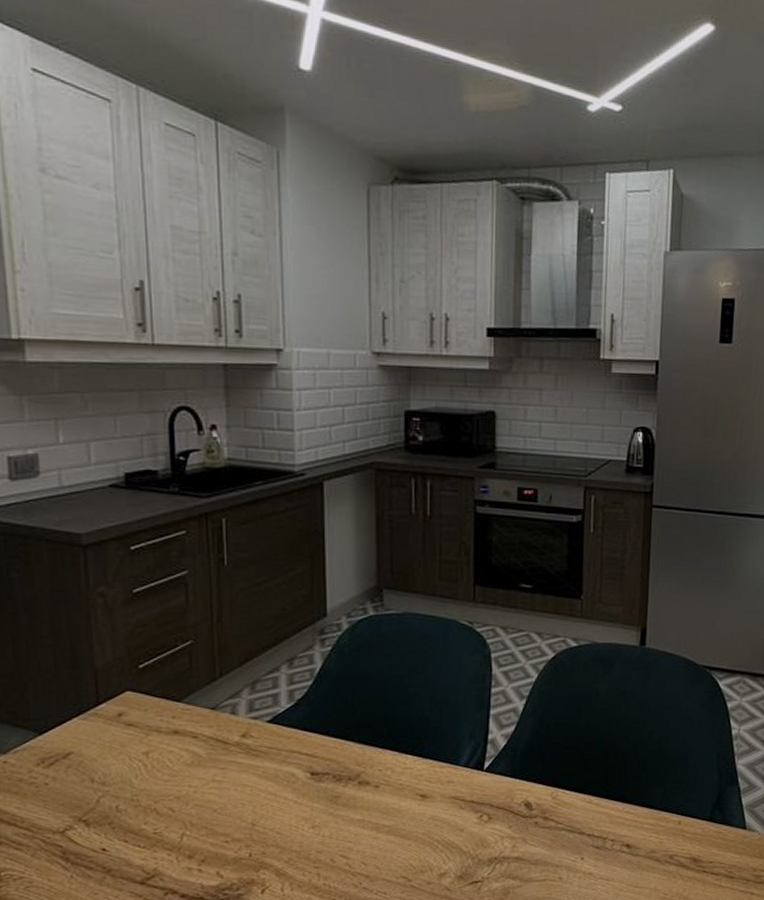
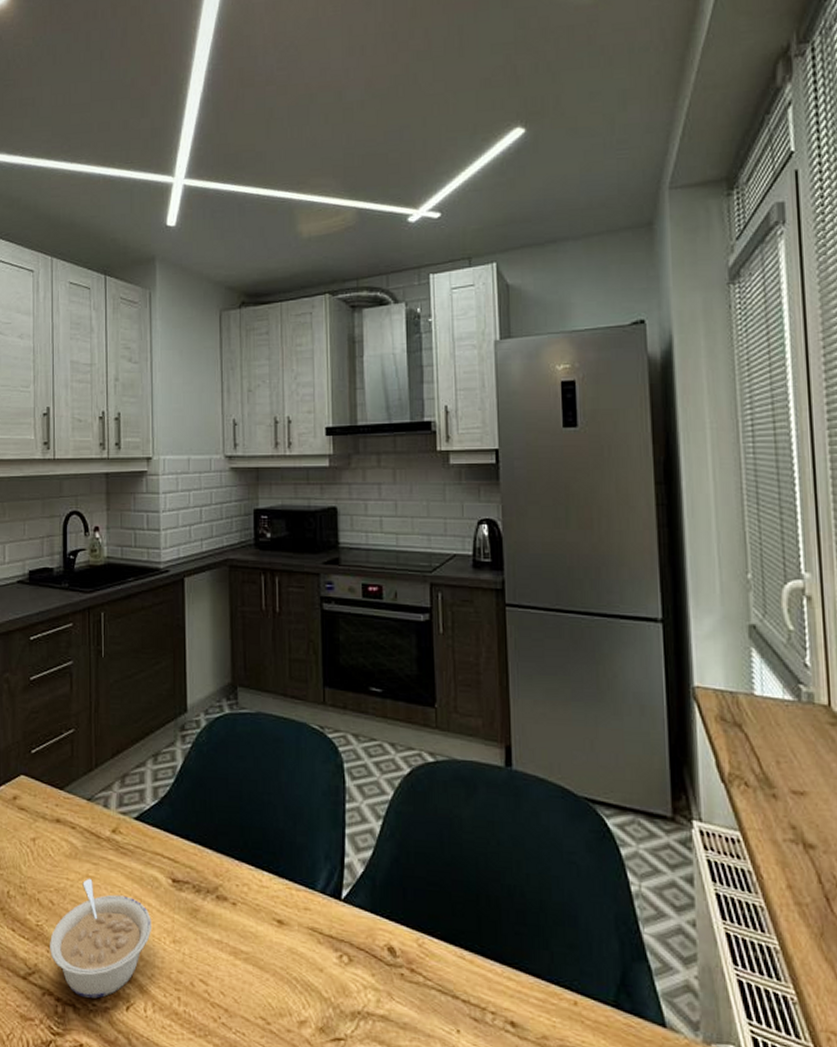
legume: none [171,782,288,889] -> present [50,878,151,999]

